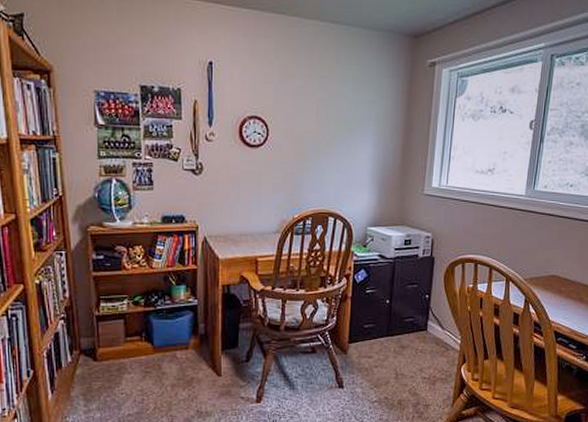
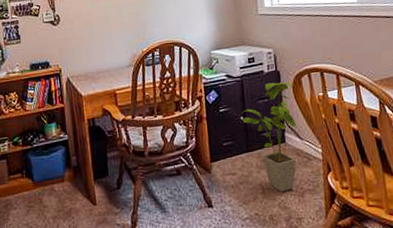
house plant: none [388,268,445,379] -> present [241,82,296,192]

